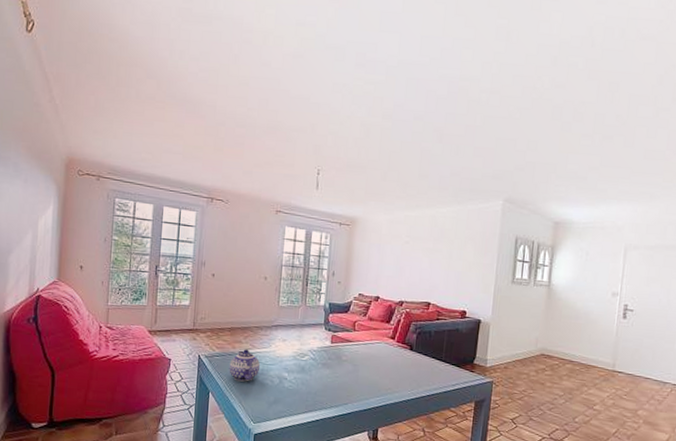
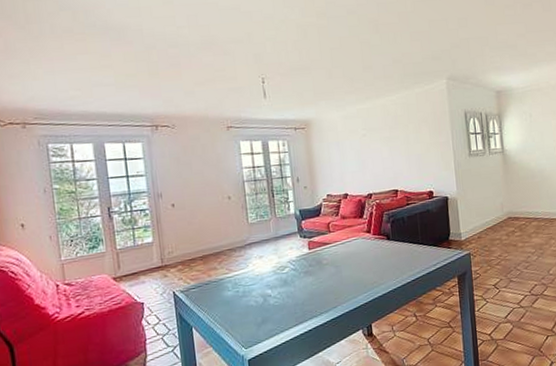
teapot: present [229,349,261,382] -> none [208,274,242,310]

